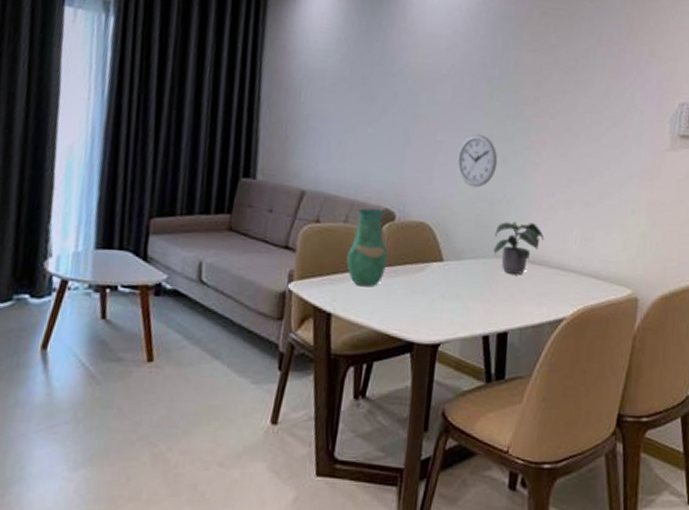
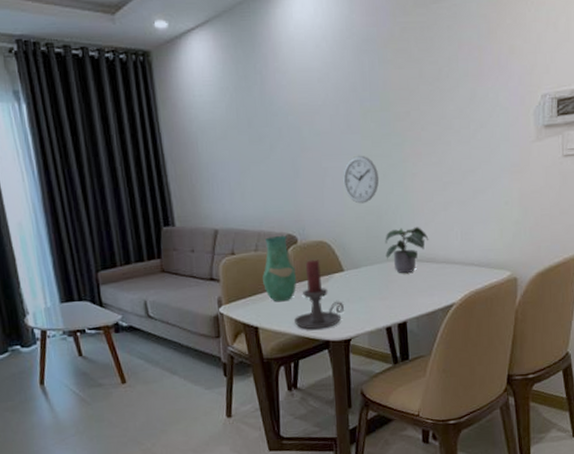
candle holder: none [375,242,437,327] -> present [293,259,344,330]

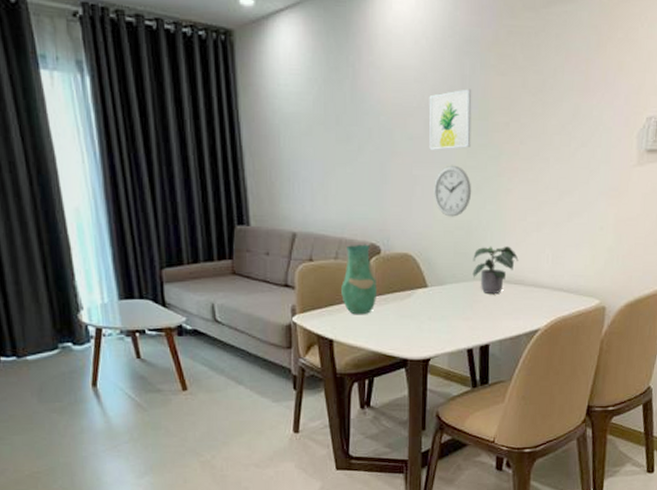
candle holder: present [293,259,344,330] -> none [371,273,425,346]
wall art: none [332,84,375,143] -> present [428,89,472,150]

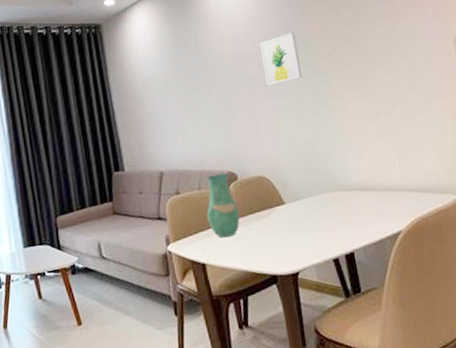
wall clock: present [434,165,472,217] -> none [275,94,311,139]
potted plant: present [472,246,519,293] -> none [322,157,366,203]

